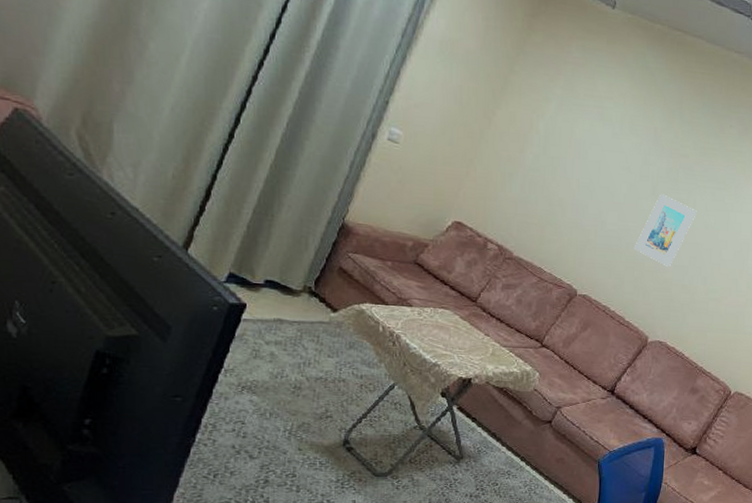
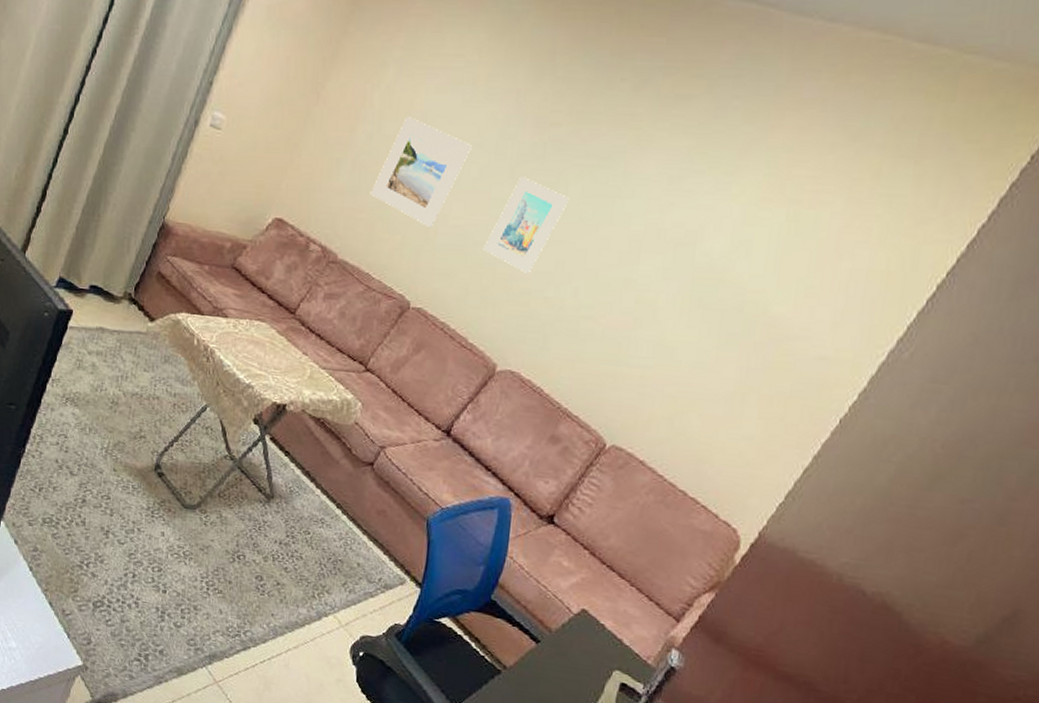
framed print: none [539,143,622,232] -> present [370,117,472,228]

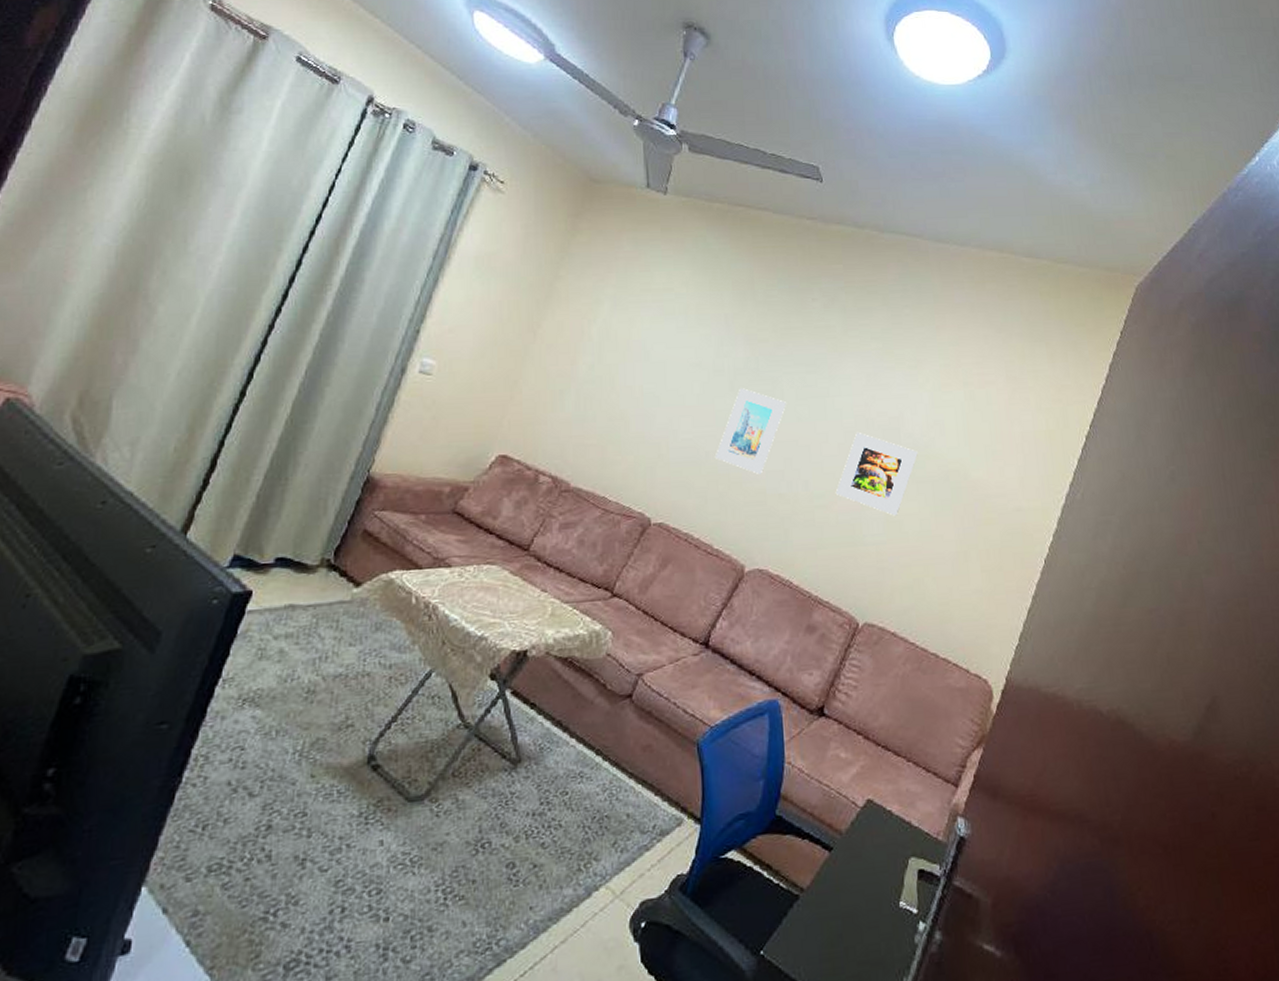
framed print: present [370,117,472,228] -> none [598,346,691,445]
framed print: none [606,243,712,341] -> present [835,433,918,516]

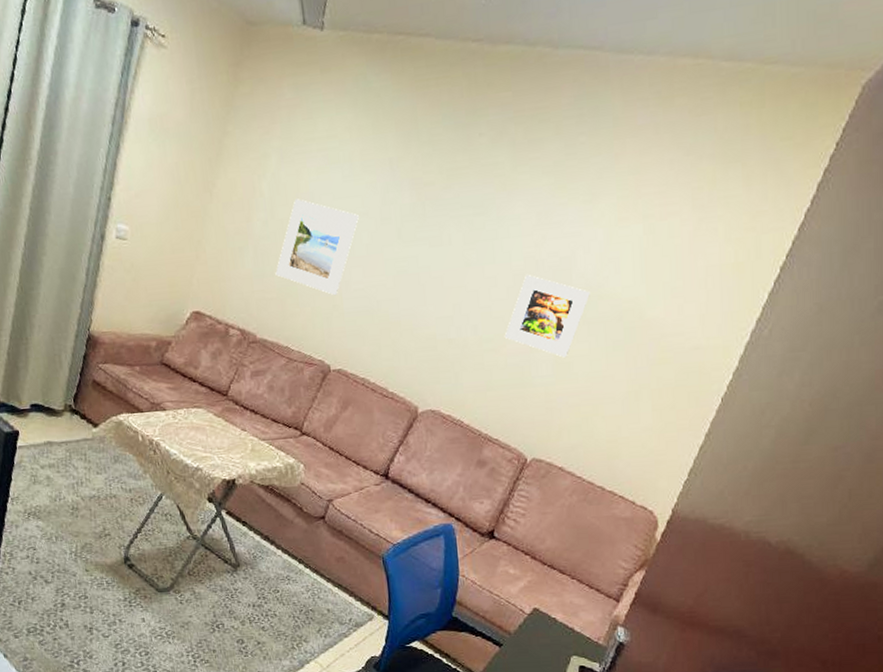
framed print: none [598,346,691,445] -> present [275,199,359,296]
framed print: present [714,388,786,474] -> none [385,235,454,321]

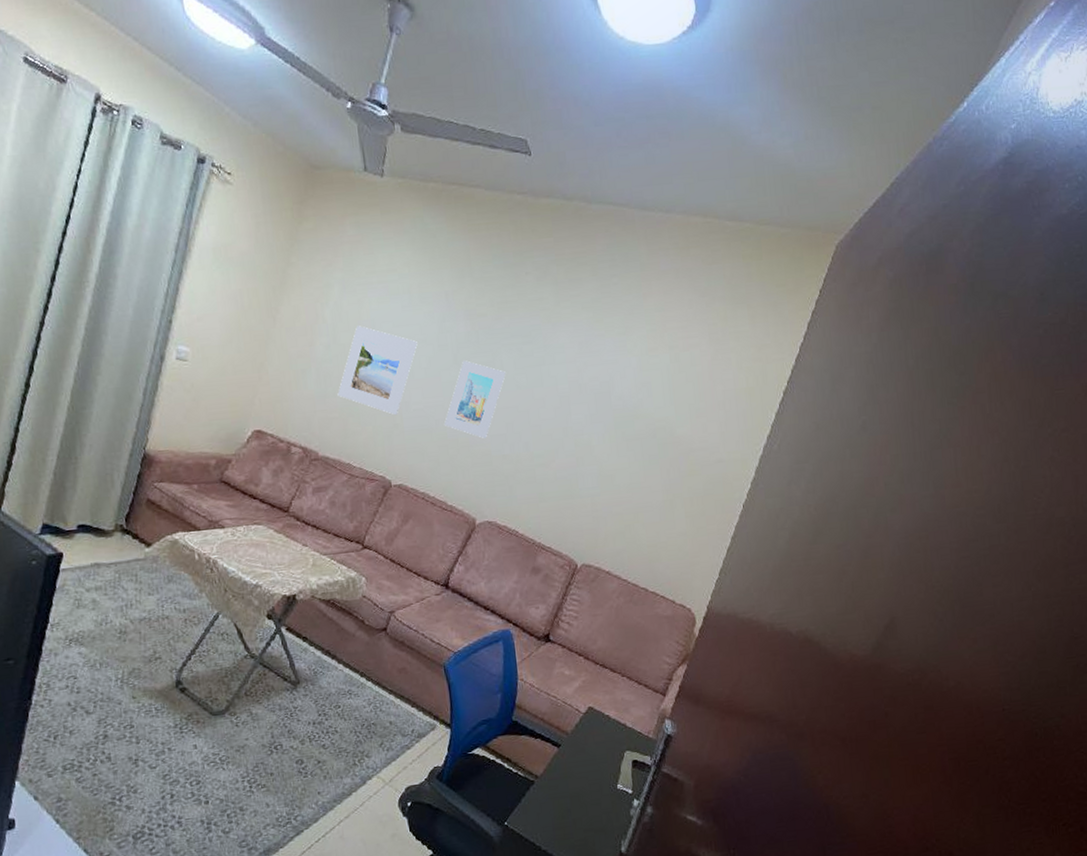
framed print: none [385,235,454,321] -> present [443,360,506,438]
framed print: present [504,275,590,358] -> none [553,397,627,471]

